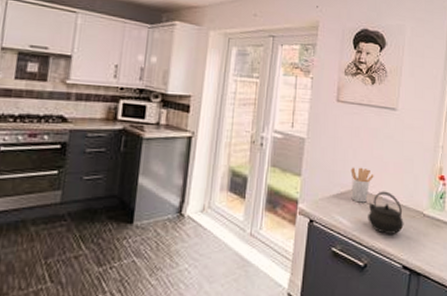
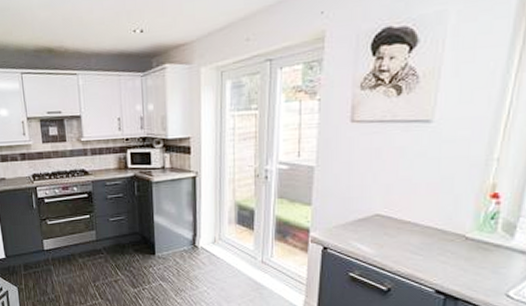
utensil holder: present [351,167,374,203] -> none [370,191,400,229]
kettle: present [368,191,404,234] -> none [392,215,439,259]

